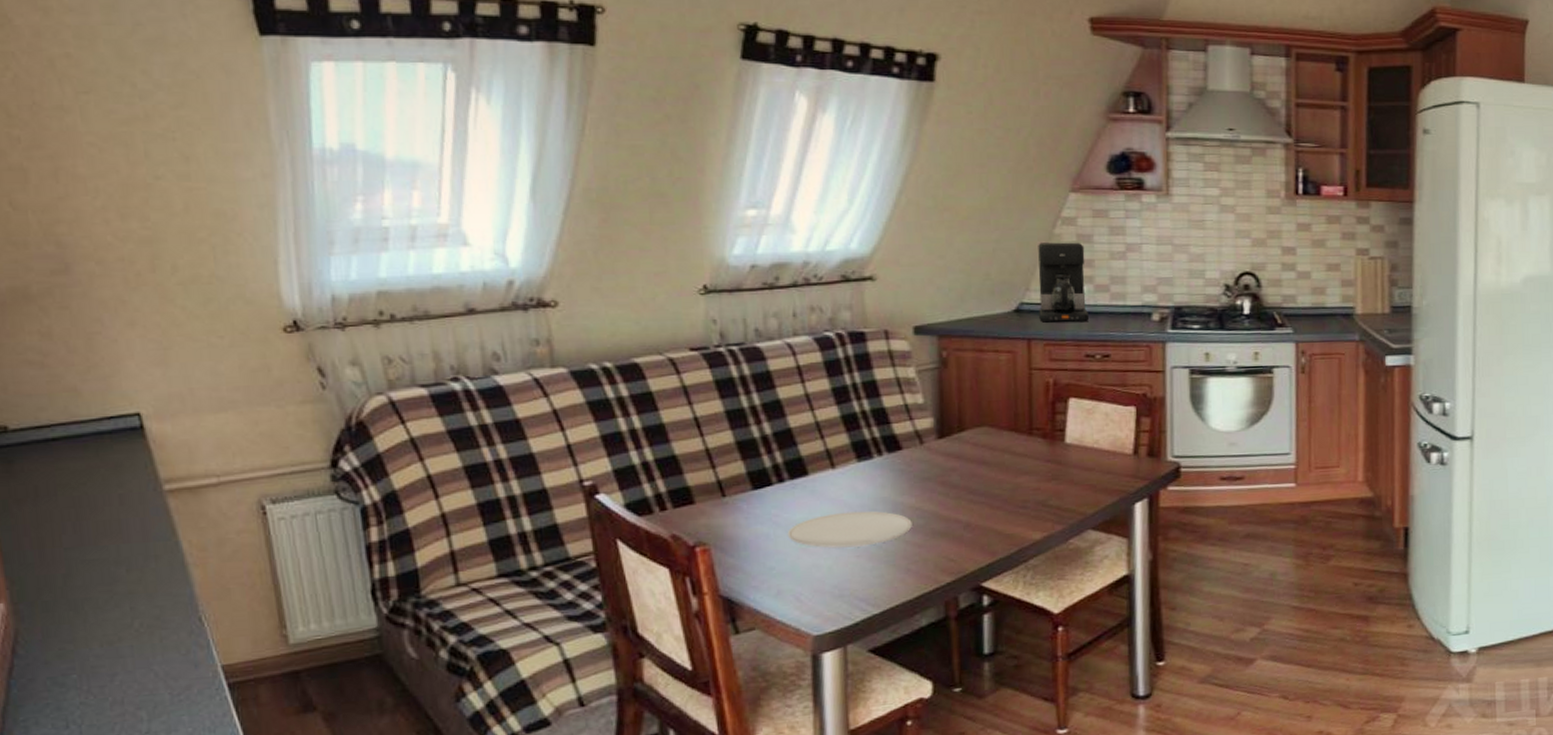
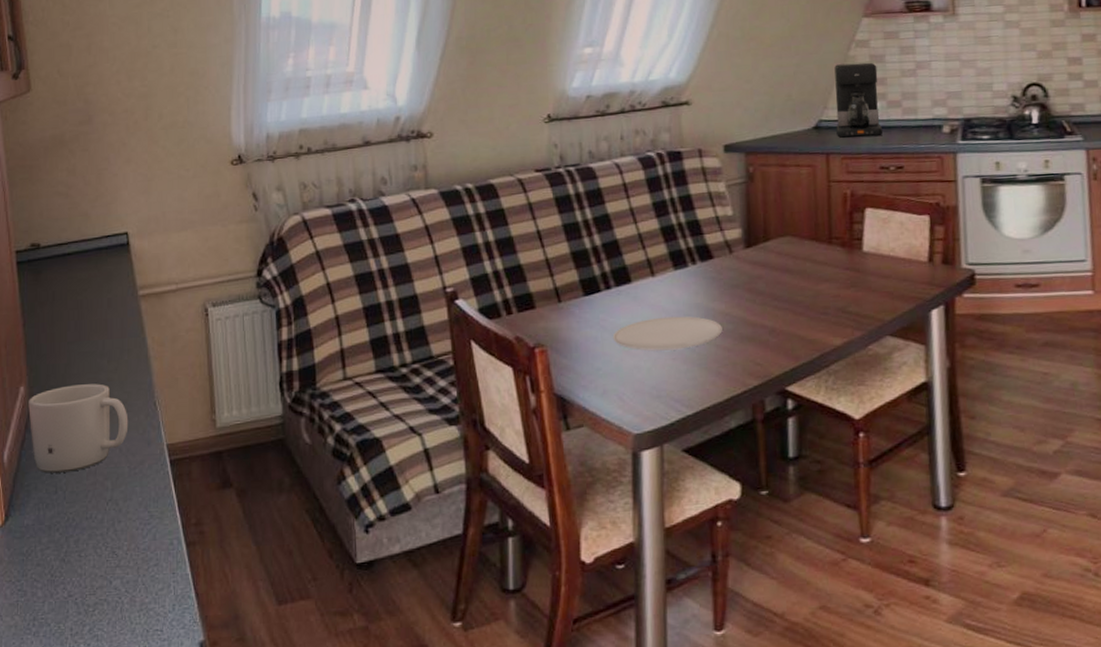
mug: none [13,597,165,706] -> present [28,383,129,473]

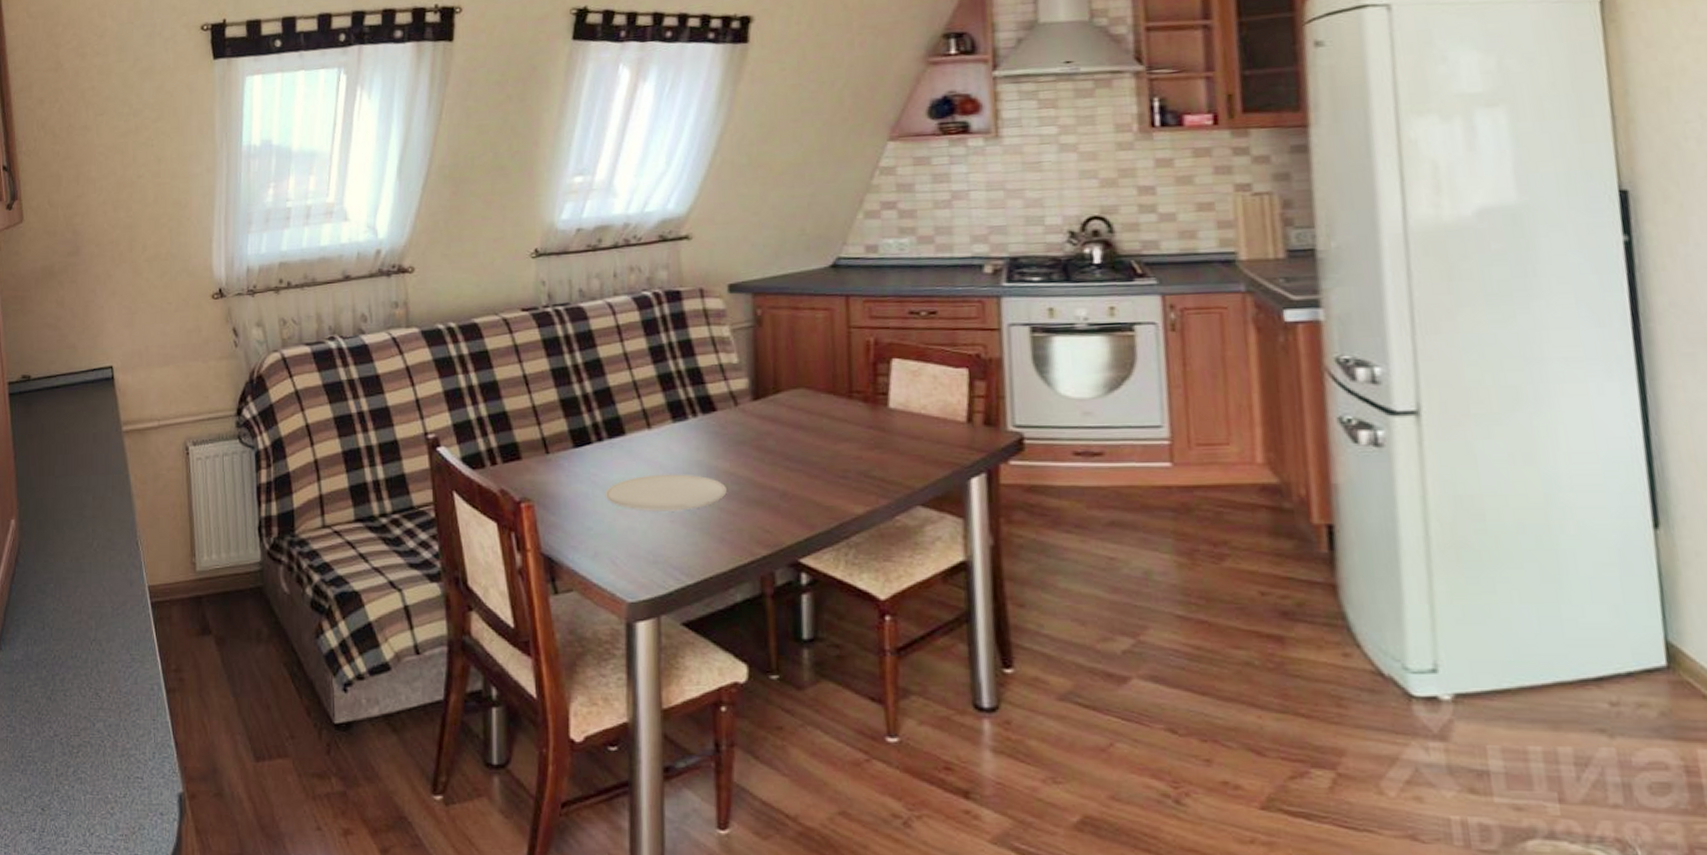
mug: present [28,383,129,473] -> none [19,520,112,609]
coffee maker: present [834,62,882,138] -> none [855,192,912,278]

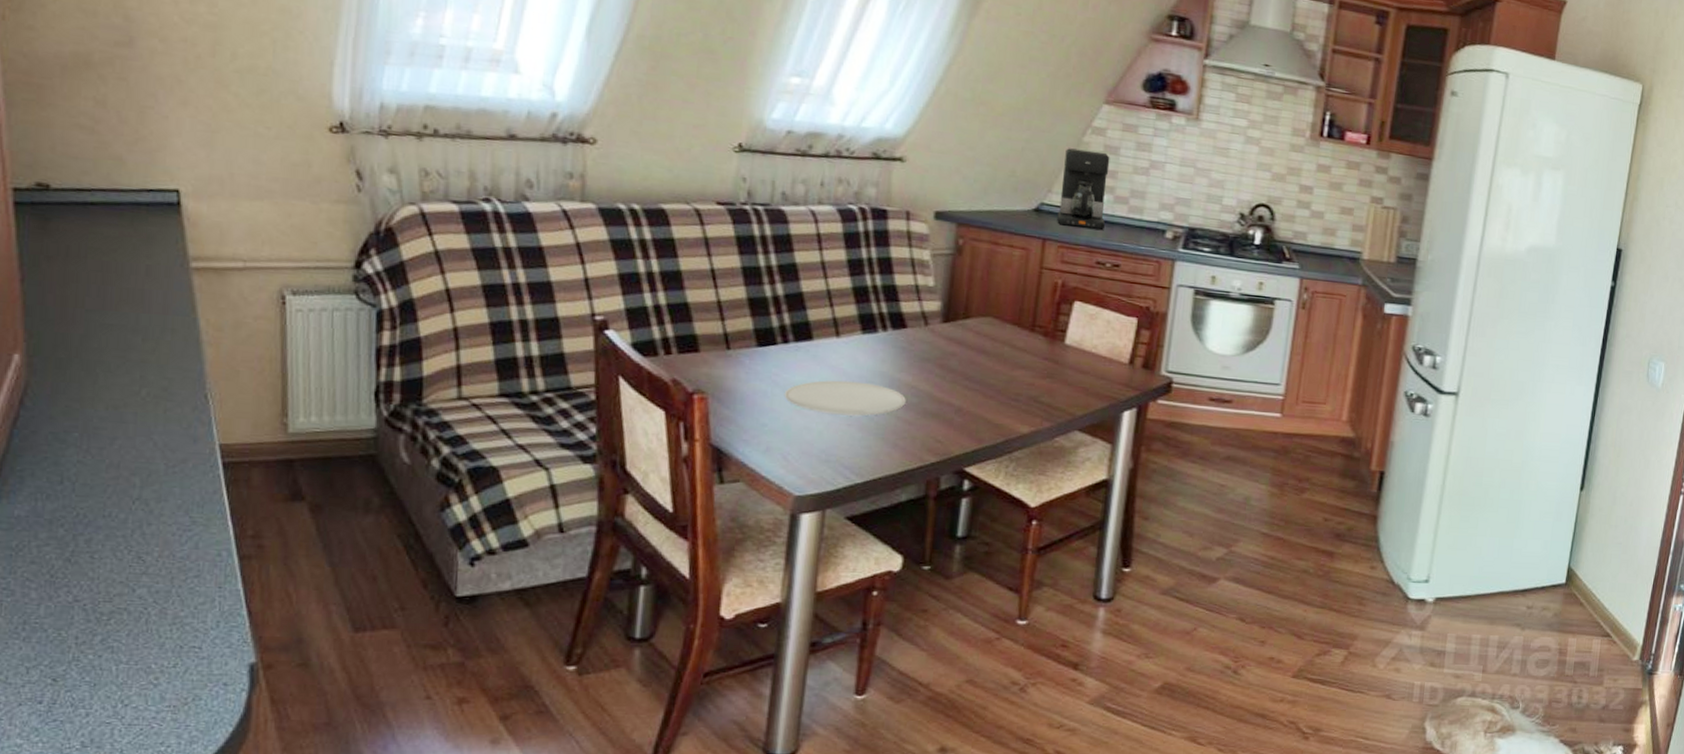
coffee maker: none [855,192,912,278] -> present [1057,148,1110,230]

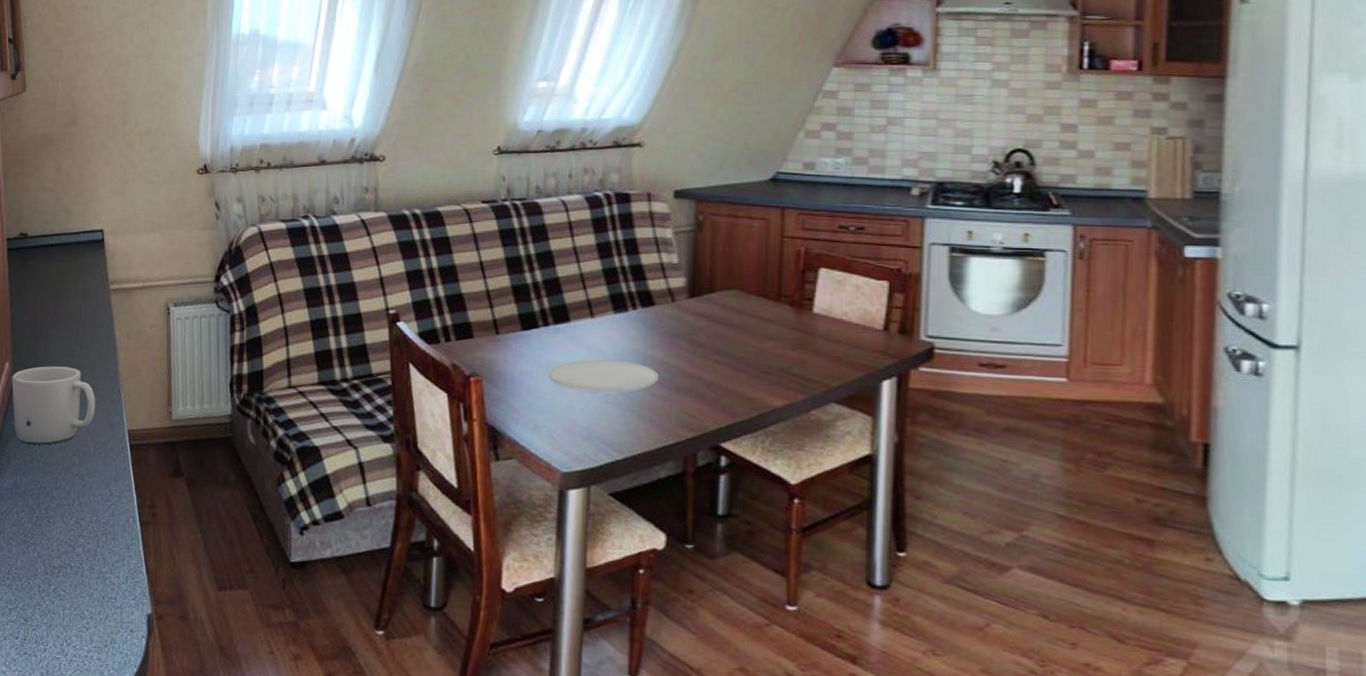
mug: none [25,360,168,462] -> present [11,366,96,445]
coffee maker: present [1057,148,1110,230] -> none [795,115,844,194]

